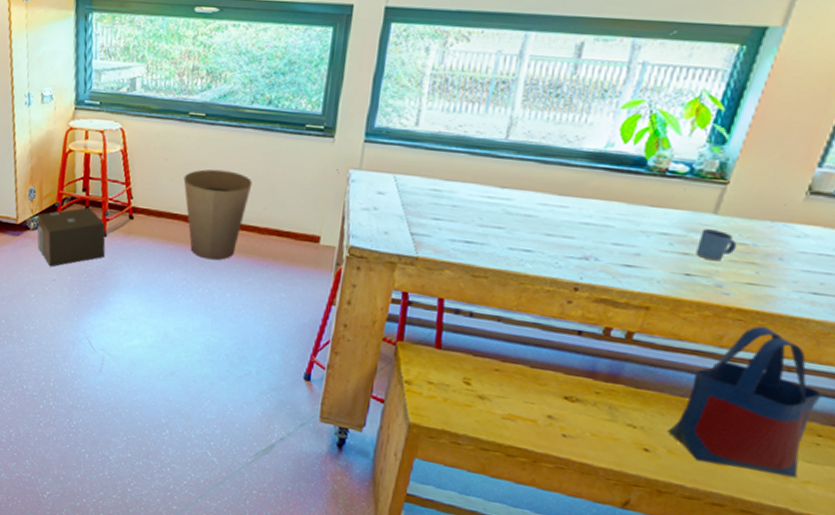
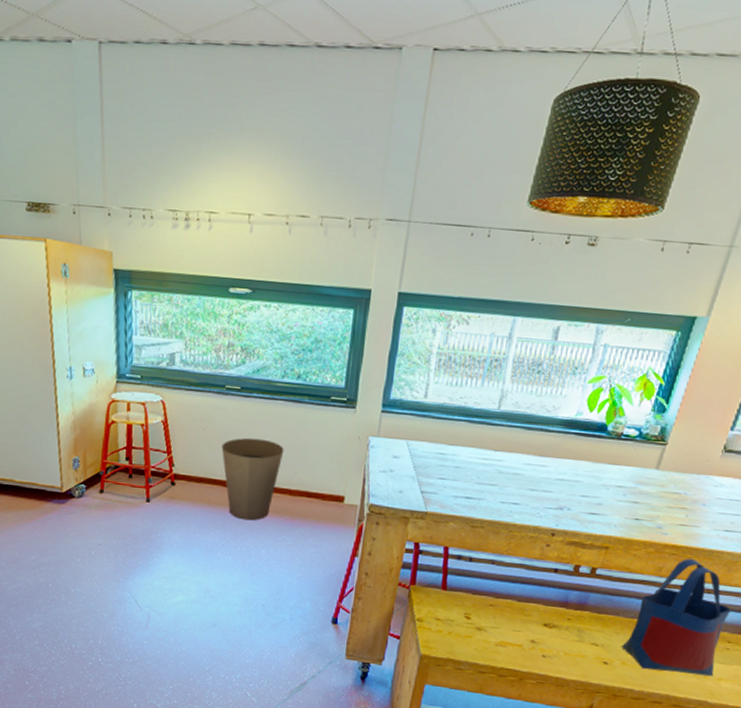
cardboard box: present [36,207,106,267] -> none [81,475,149,532]
mug: present [696,229,737,261] -> none [643,482,673,508]

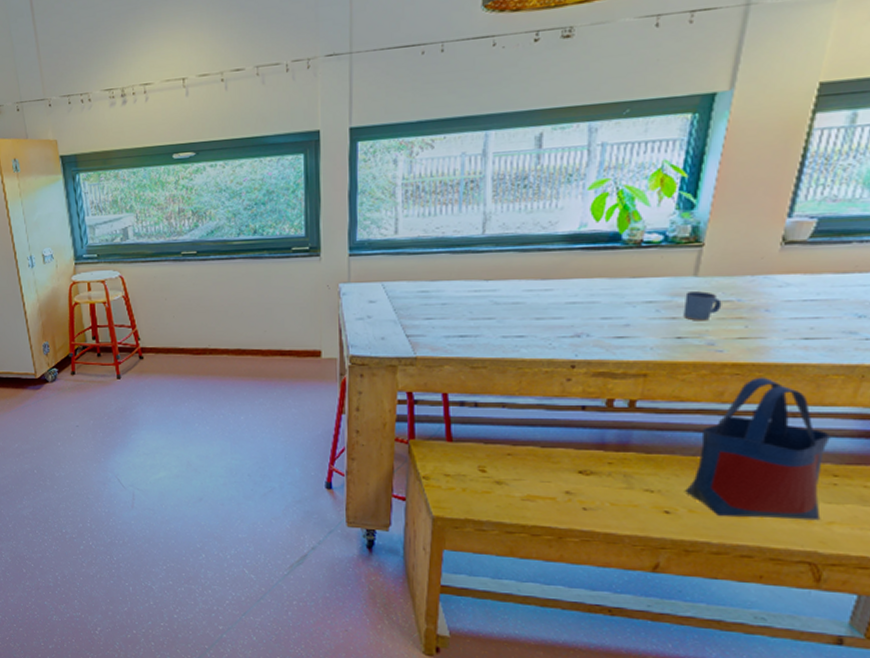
trash can: present [221,437,284,521] -> none [185,301,250,387]
mug: none [643,482,673,508] -> present [683,291,722,321]

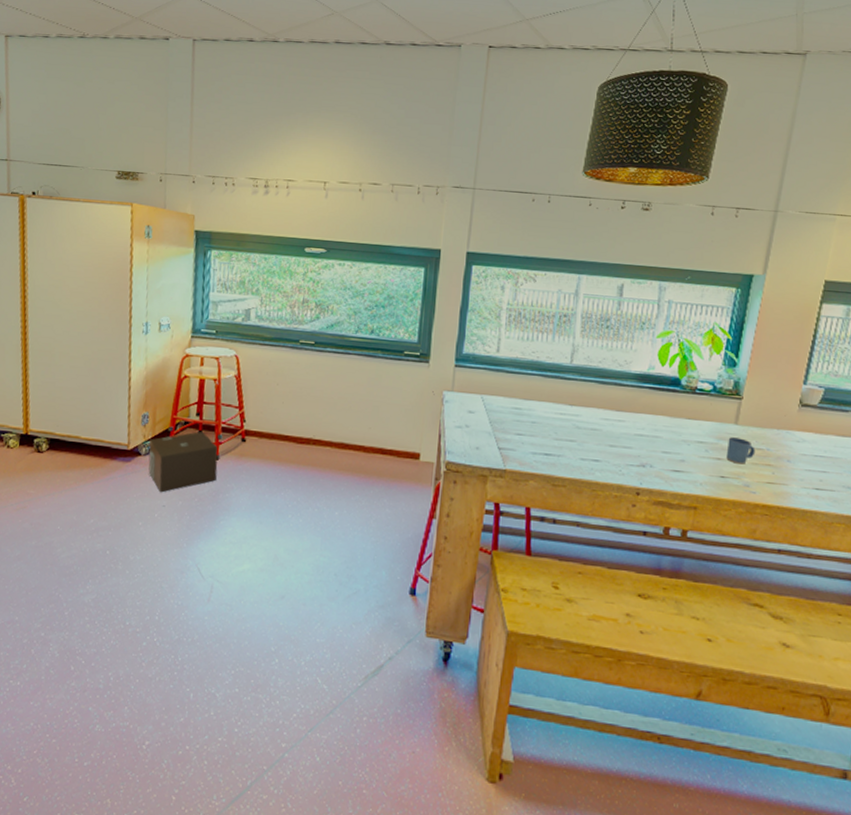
cardboard box: none [53,353,121,414] -> present [148,431,218,493]
tote bag: present [685,377,830,521] -> none [725,519,835,656]

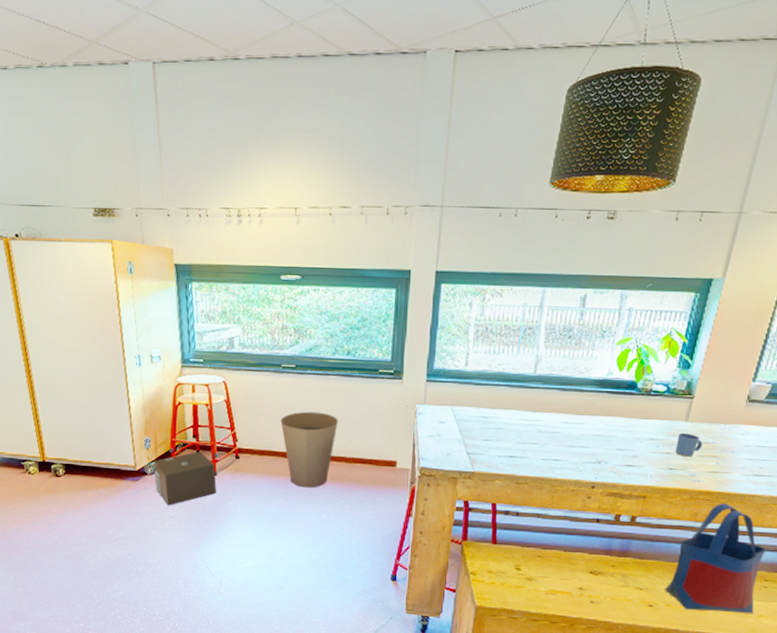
trash can: none [294,392,358,480] -> present [280,411,338,488]
tote bag: none [725,519,835,656] -> present [665,503,766,614]

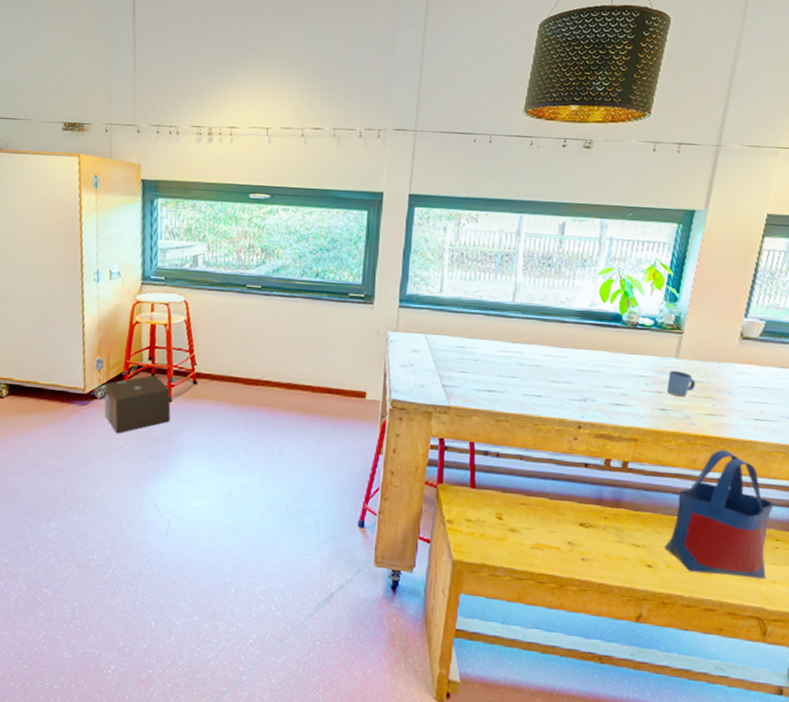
trash can: present [280,411,338,488] -> none [243,335,305,419]

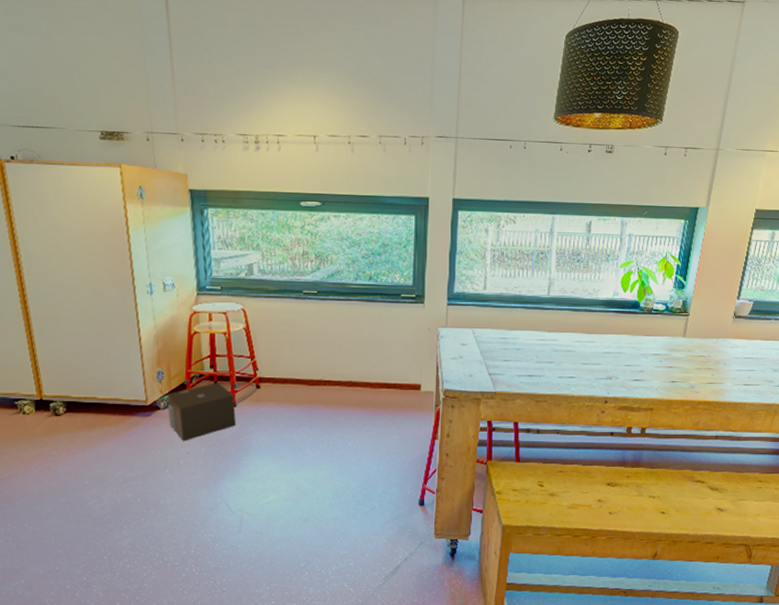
tote bag: present [664,449,774,580] -> none [675,411,758,515]
mug: present [667,371,696,397] -> none [676,348,699,370]

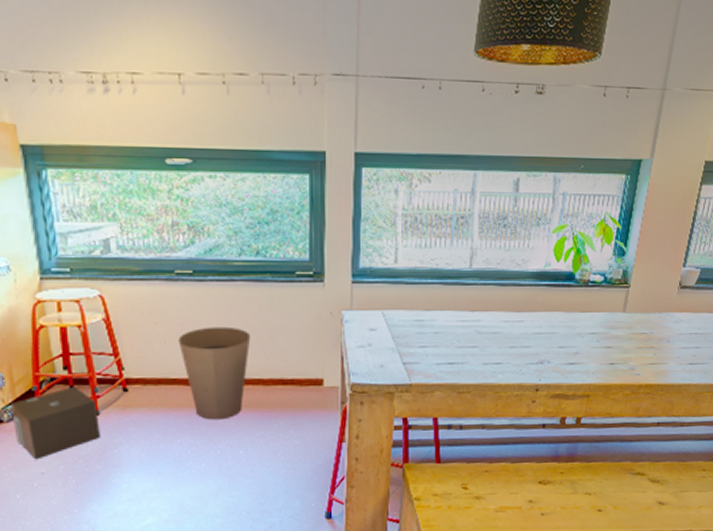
trash can: none [303,337,362,415] -> present [178,326,251,420]

